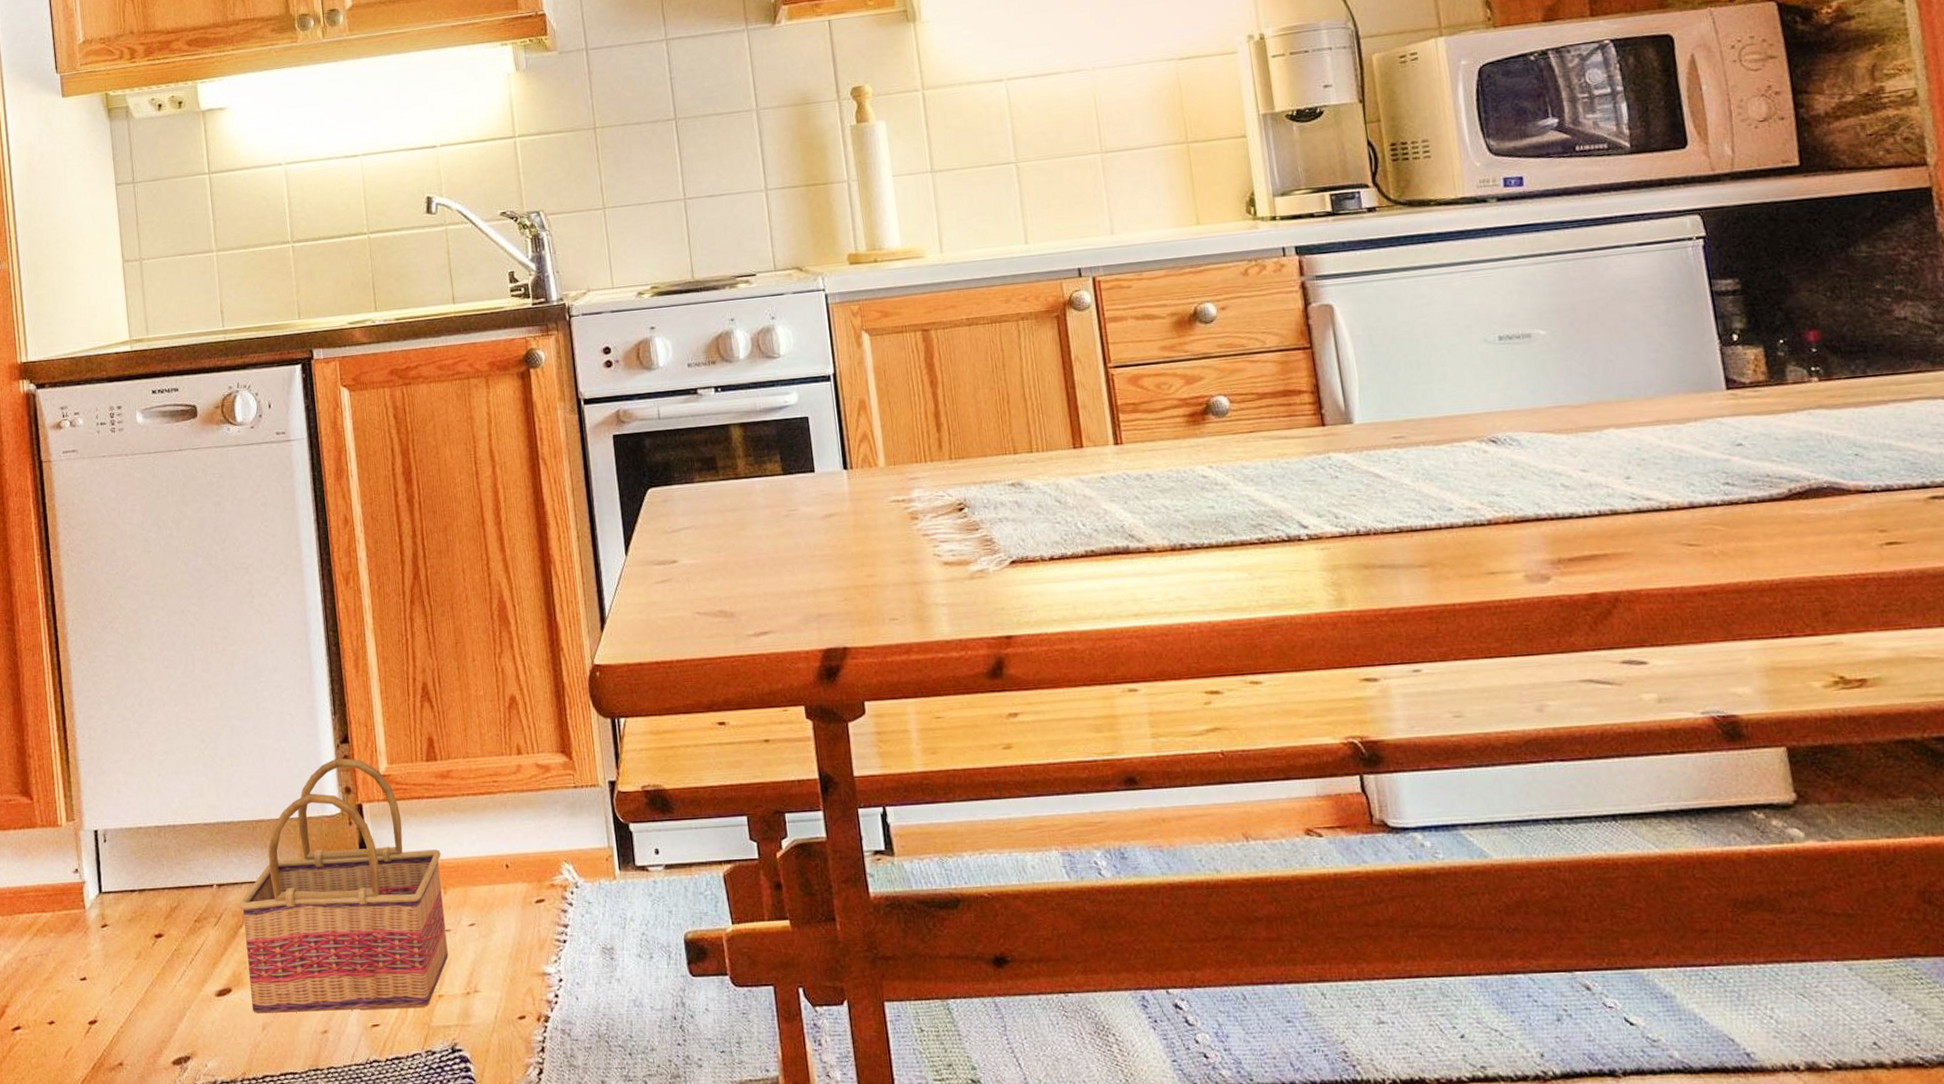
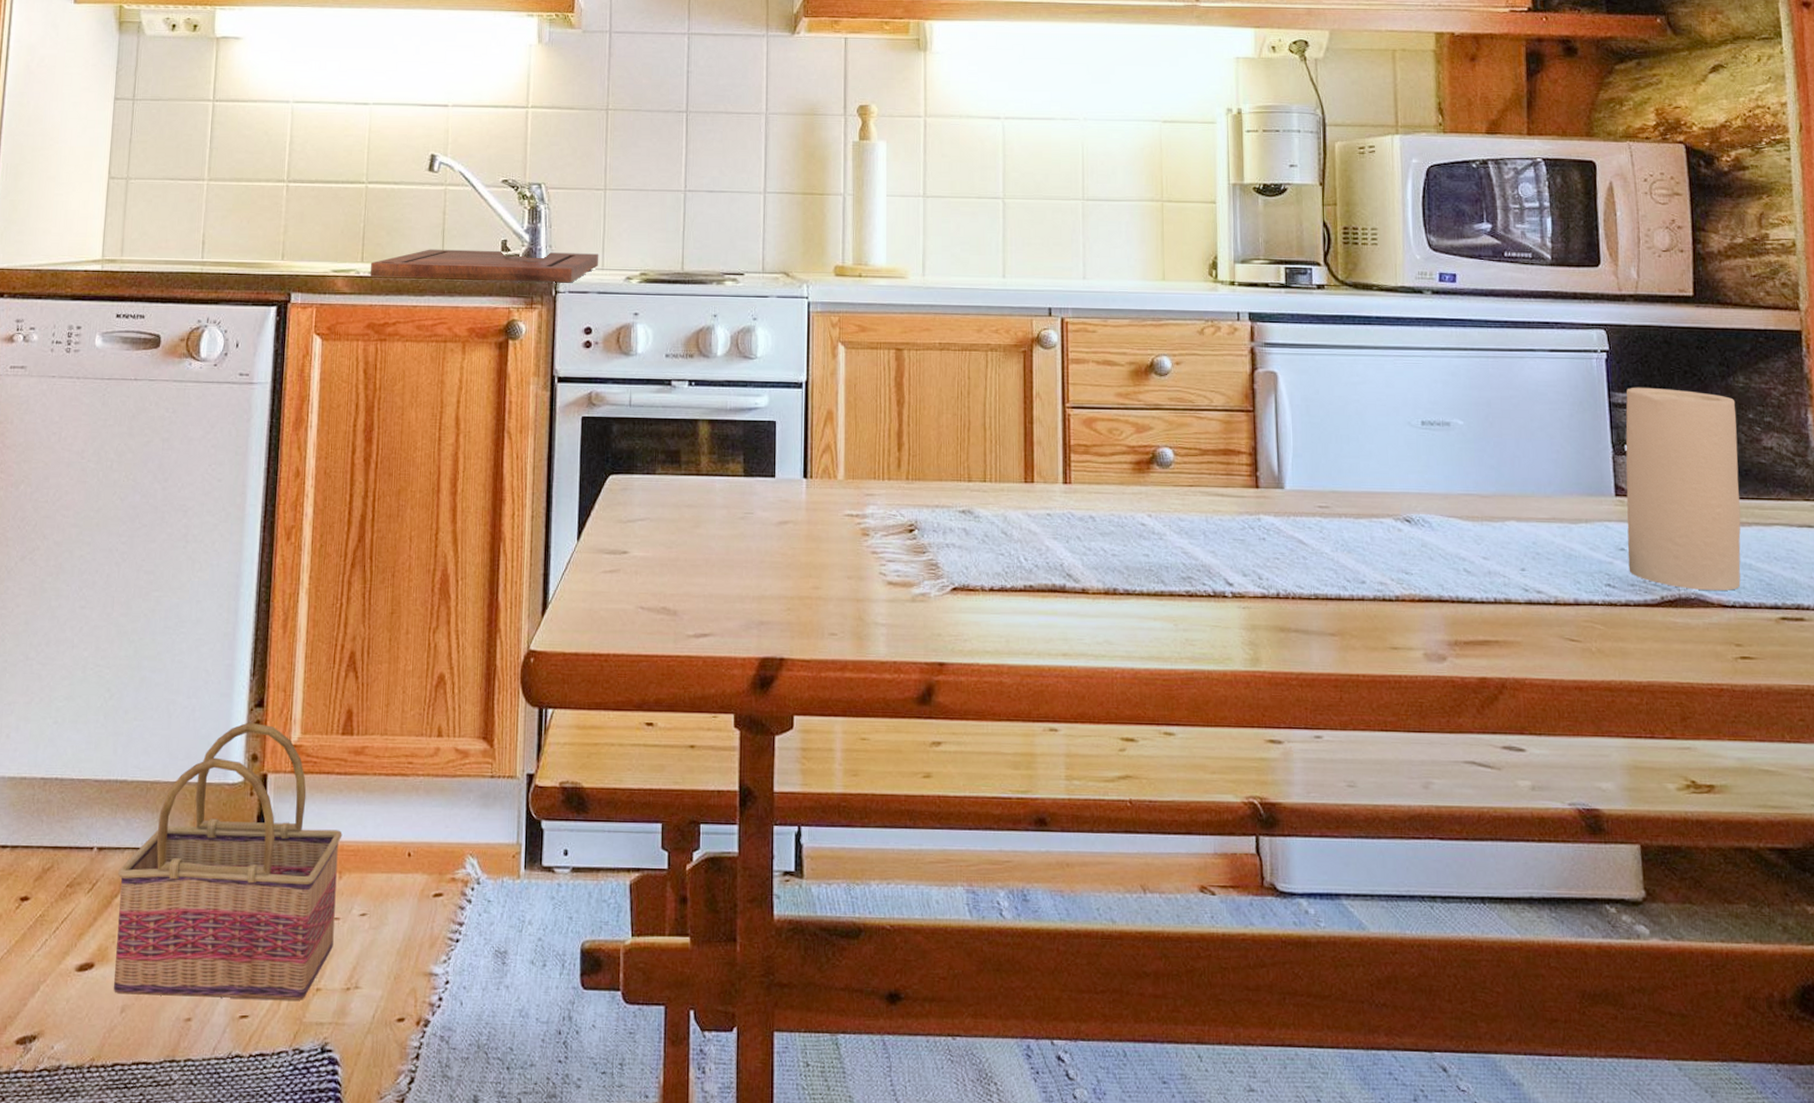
cutting board: none [384,273,609,325] -> present [369,249,599,283]
candle: none [1729,268,1880,478] -> present [1625,387,1741,591]

